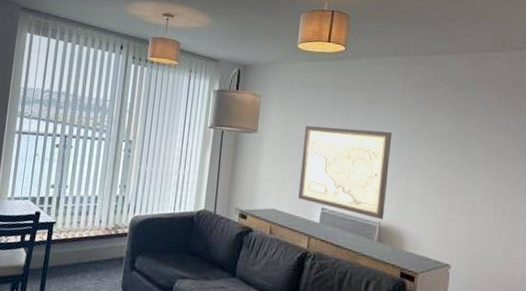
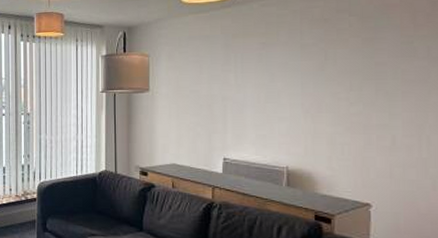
wall art: present [298,126,391,220] -> none [197,73,293,164]

